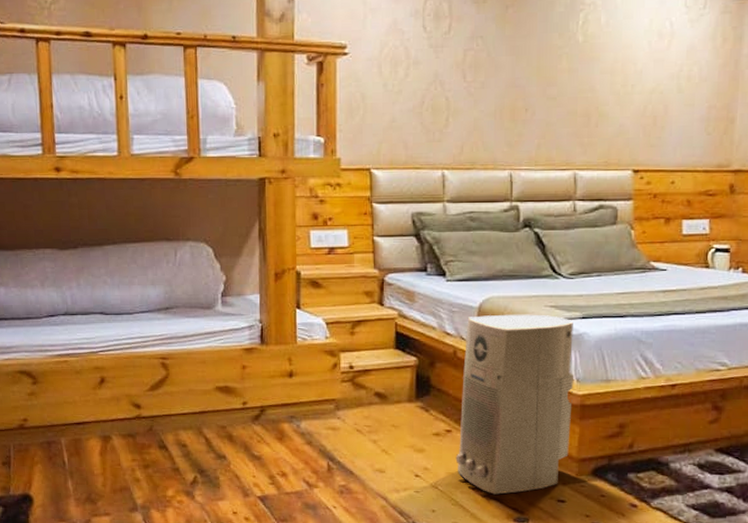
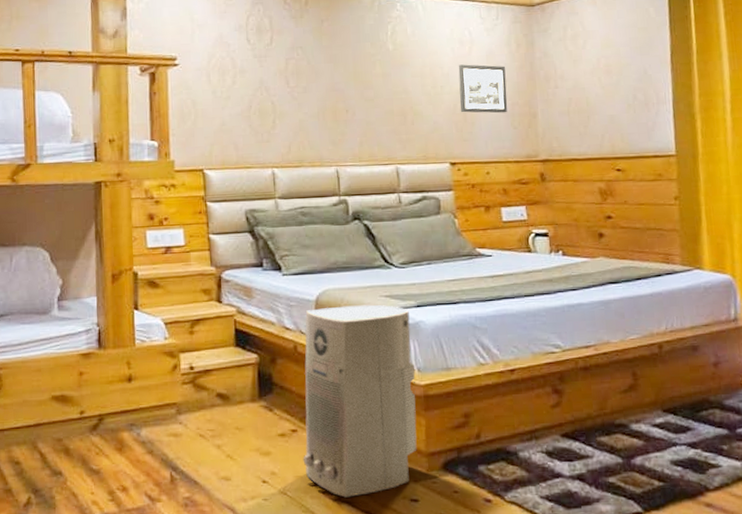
picture frame: none [650,60,706,117] -> present [458,64,507,113]

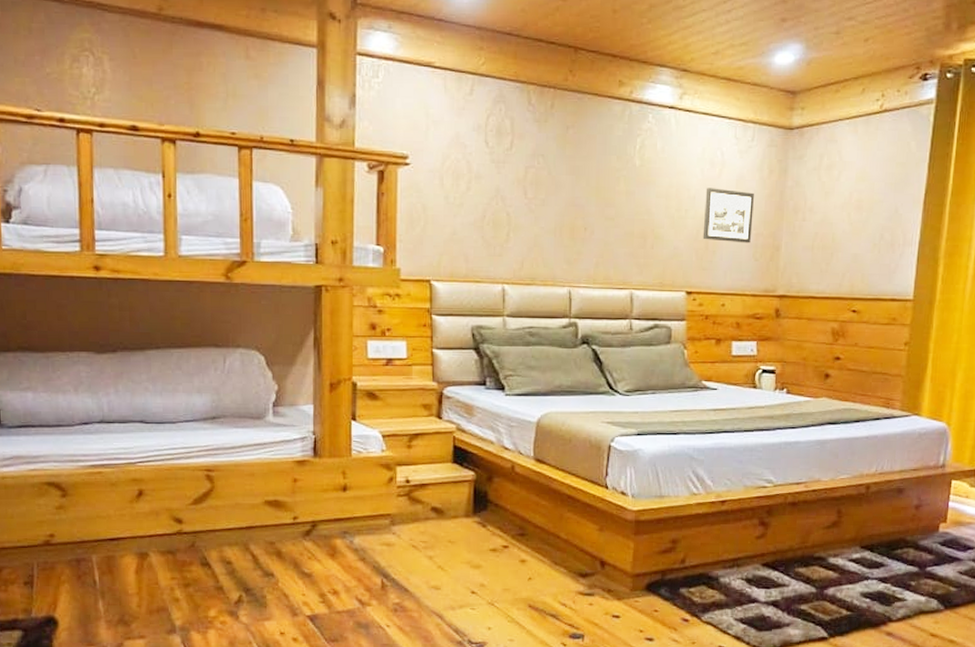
air purifier: present [303,304,417,498] -> none [512,429,630,611]

